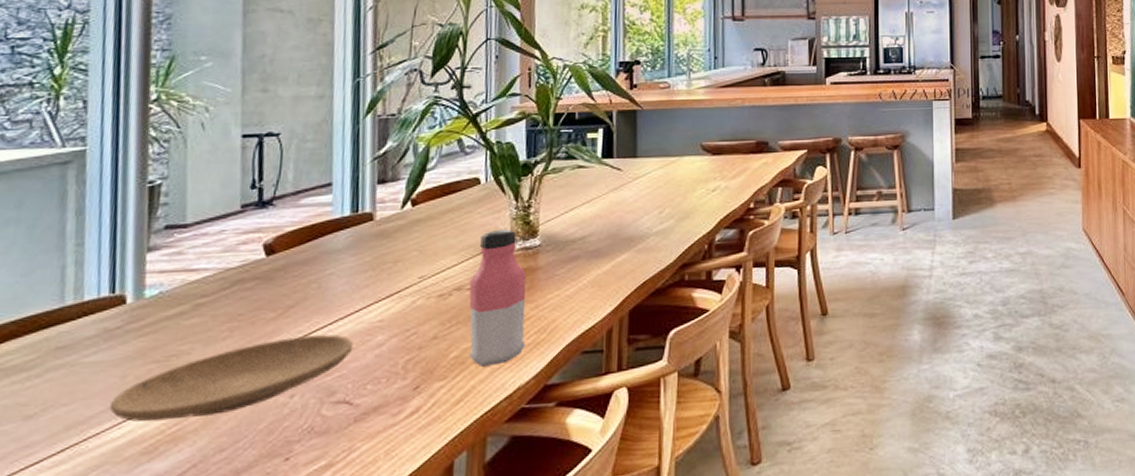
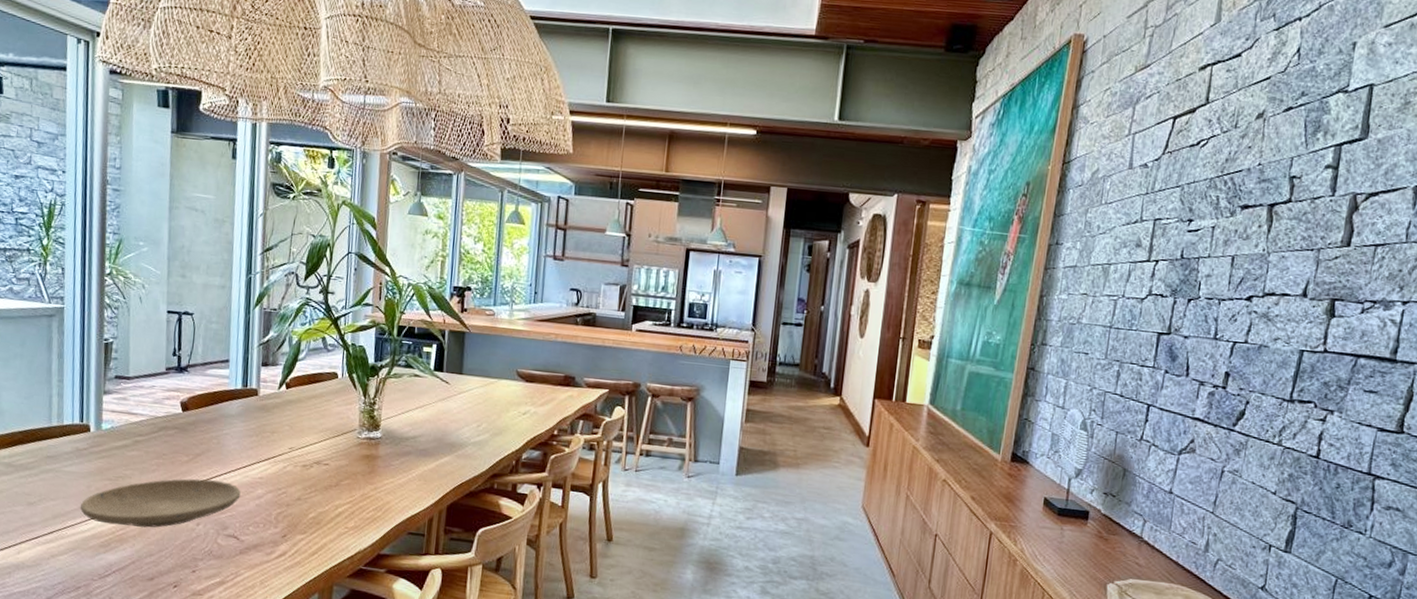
water bottle: present [469,228,526,367] -> none [323,418,369,530]

